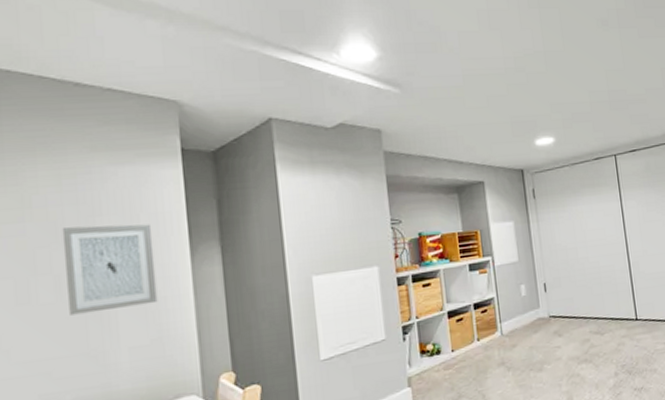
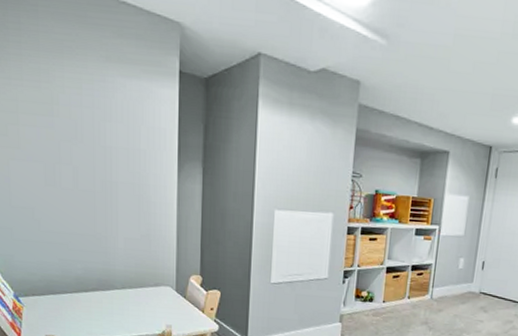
wall art: present [61,224,158,316] -> none [80,127,149,206]

